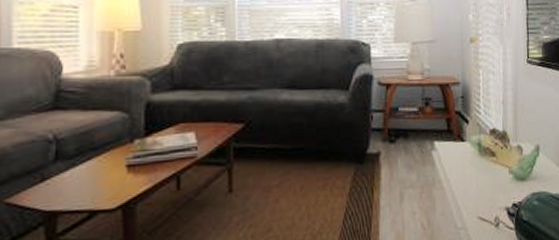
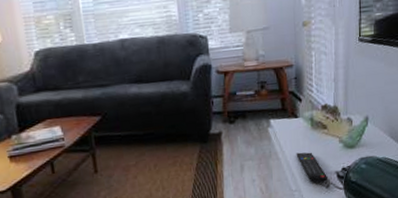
remote control: none [462,182,497,221] -> present [296,152,327,183]

